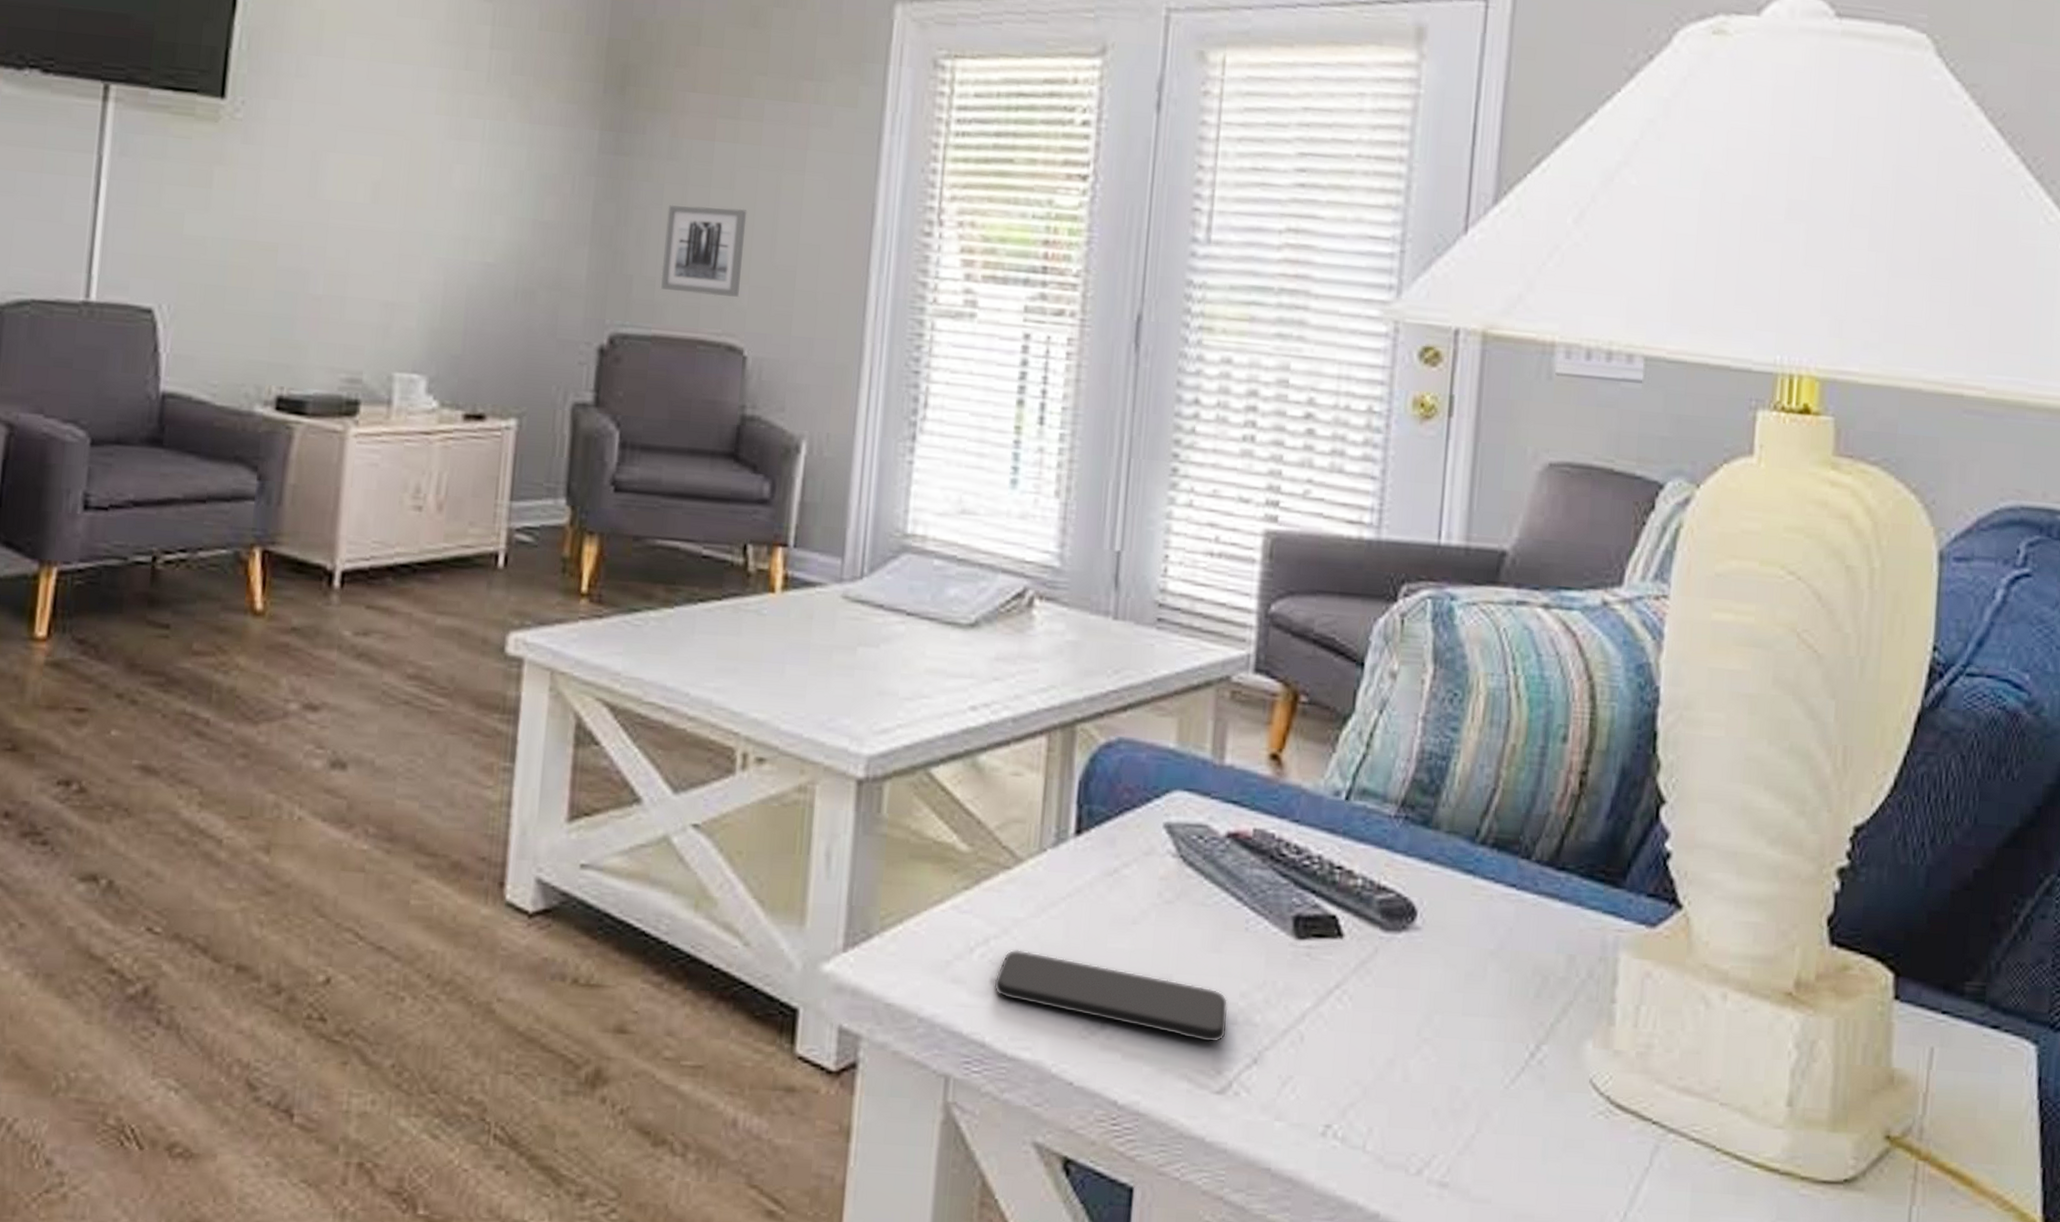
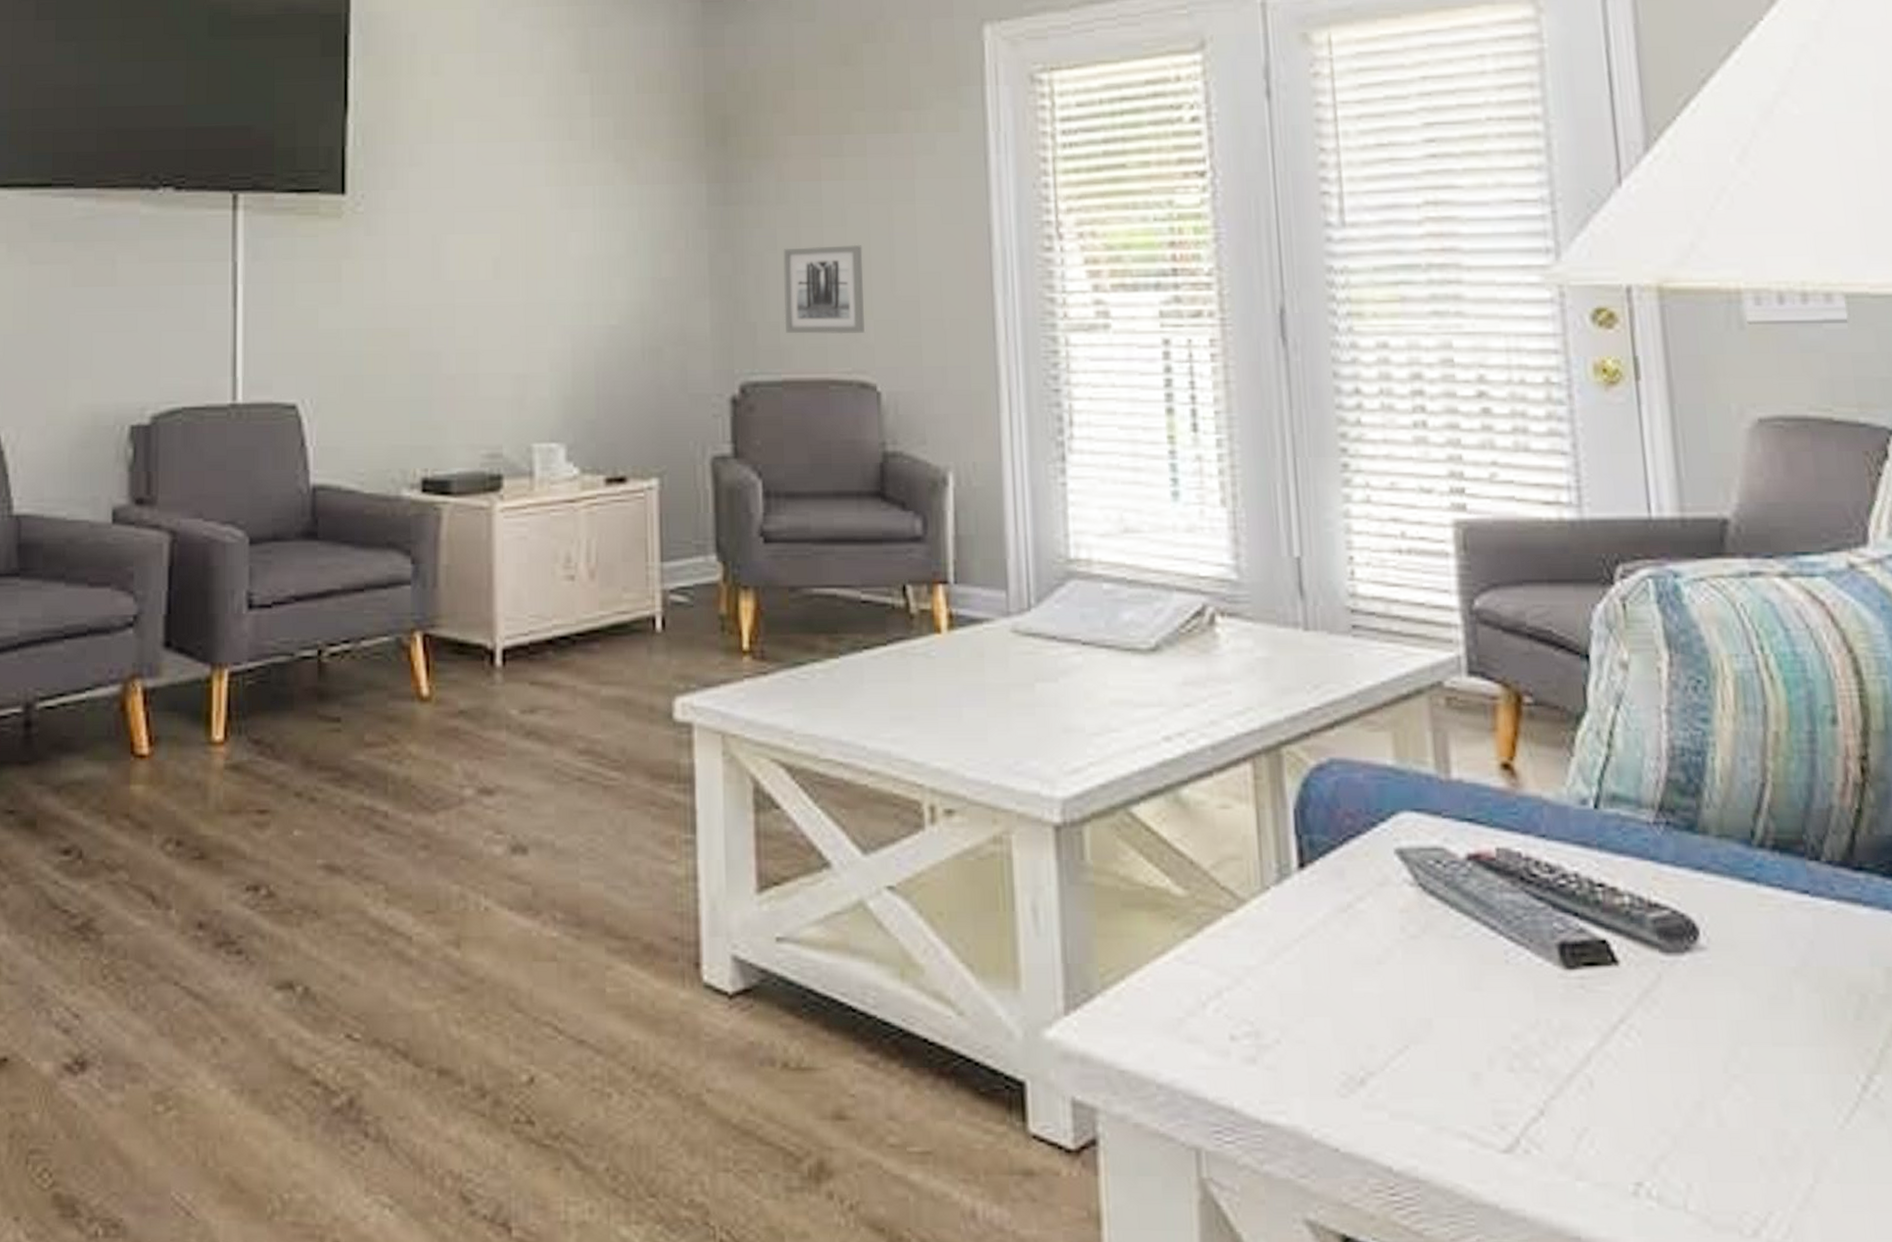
smartphone: present [994,949,1228,1043] -> none [1234,1001,1504,1095]

